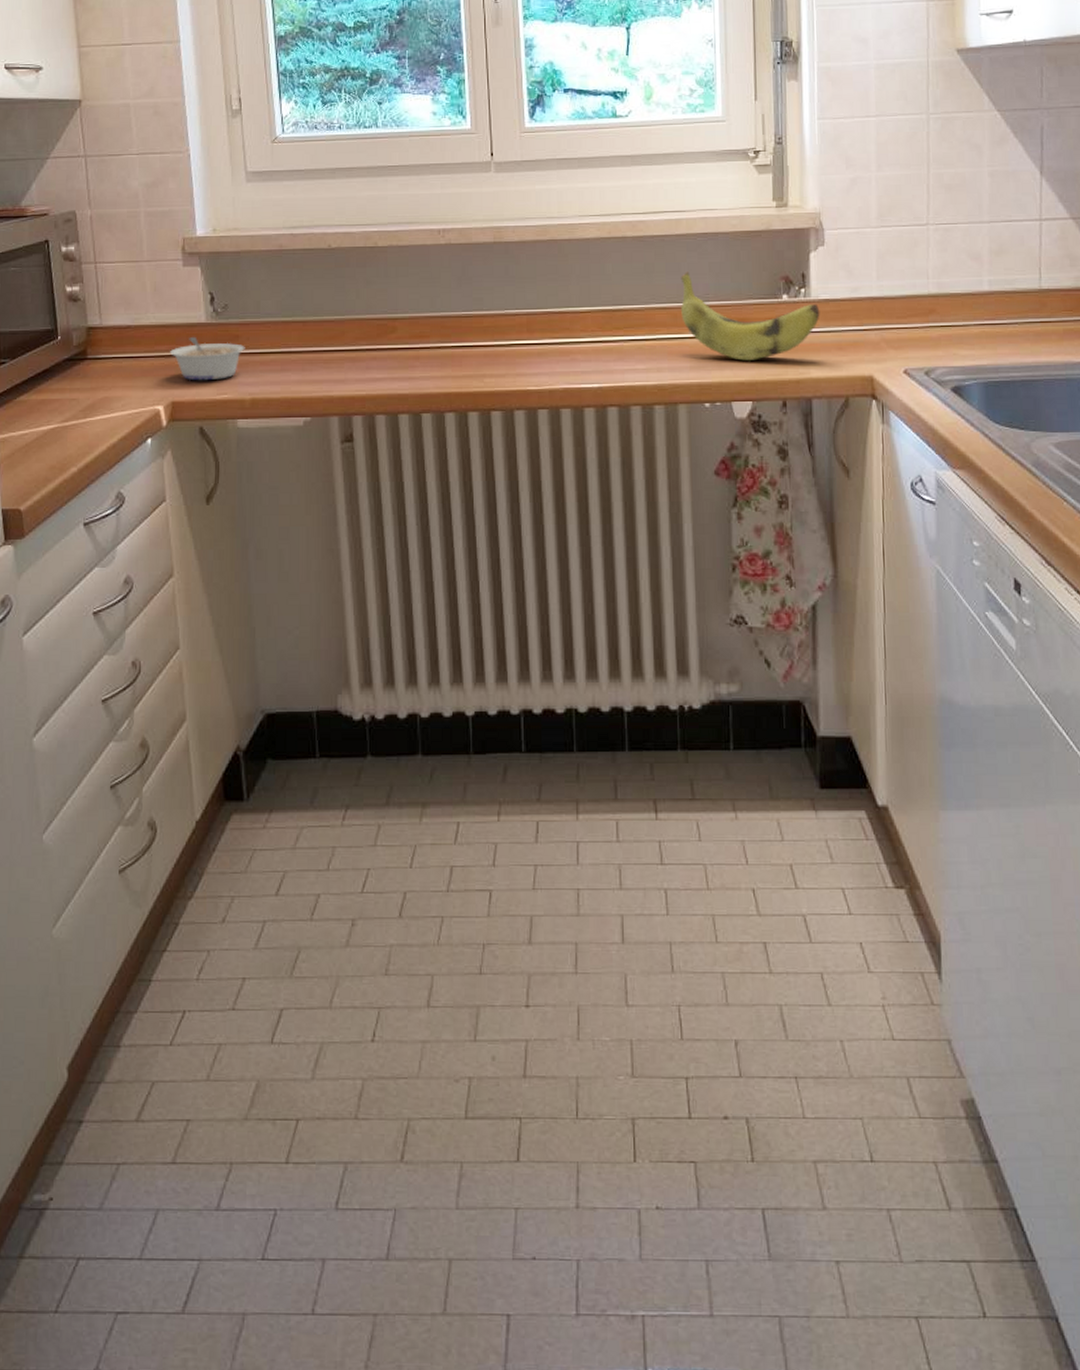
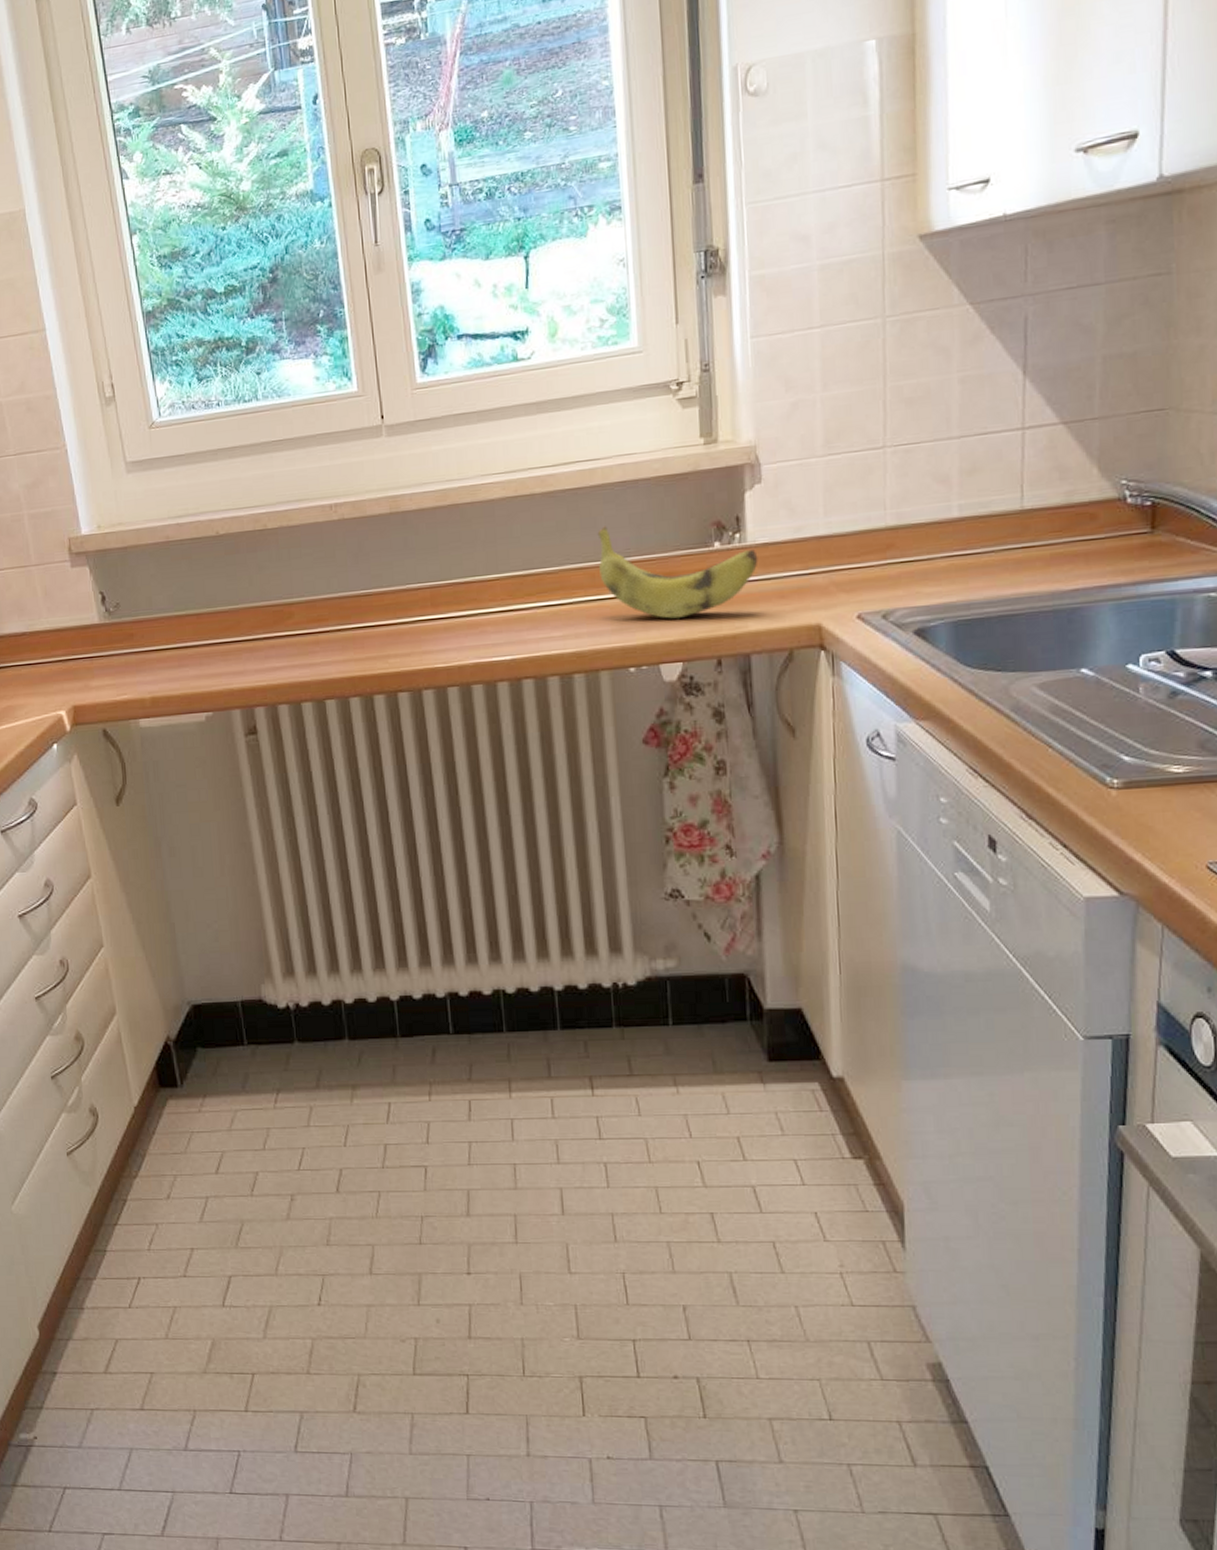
legume: present [170,336,245,381] -> none [67,638,141,683]

